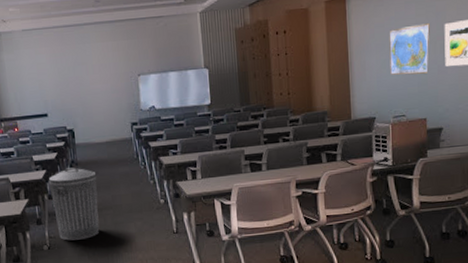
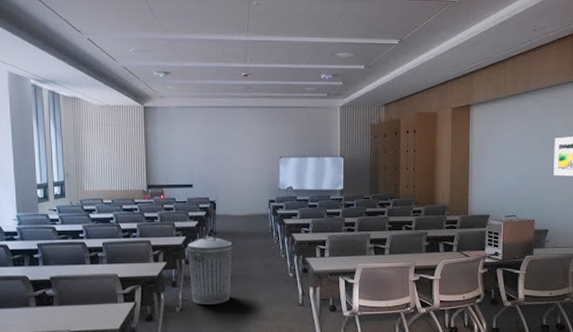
world map: present [389,23,430,75] -> none [505,136,542,181]

